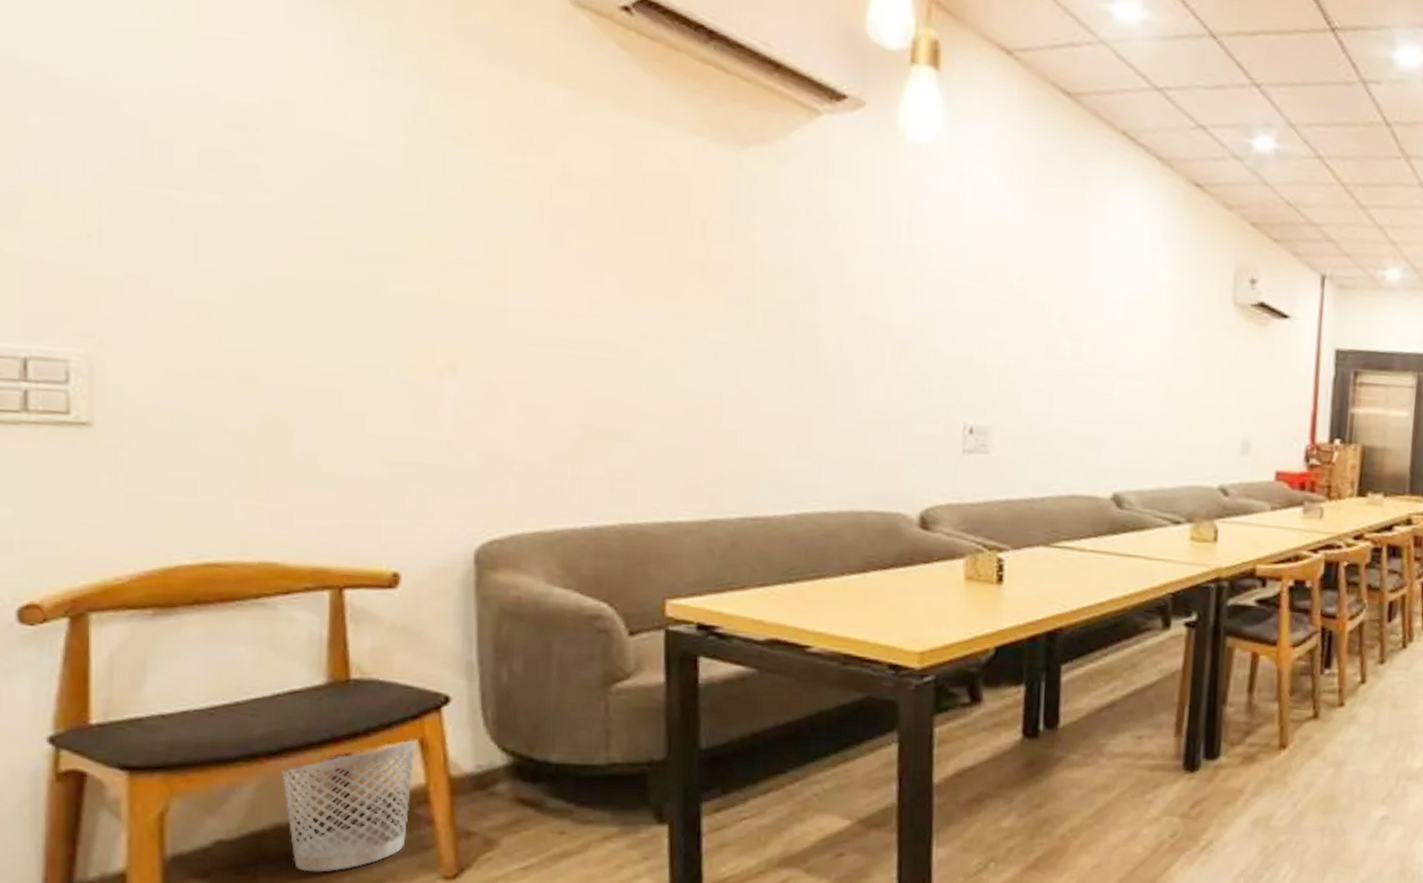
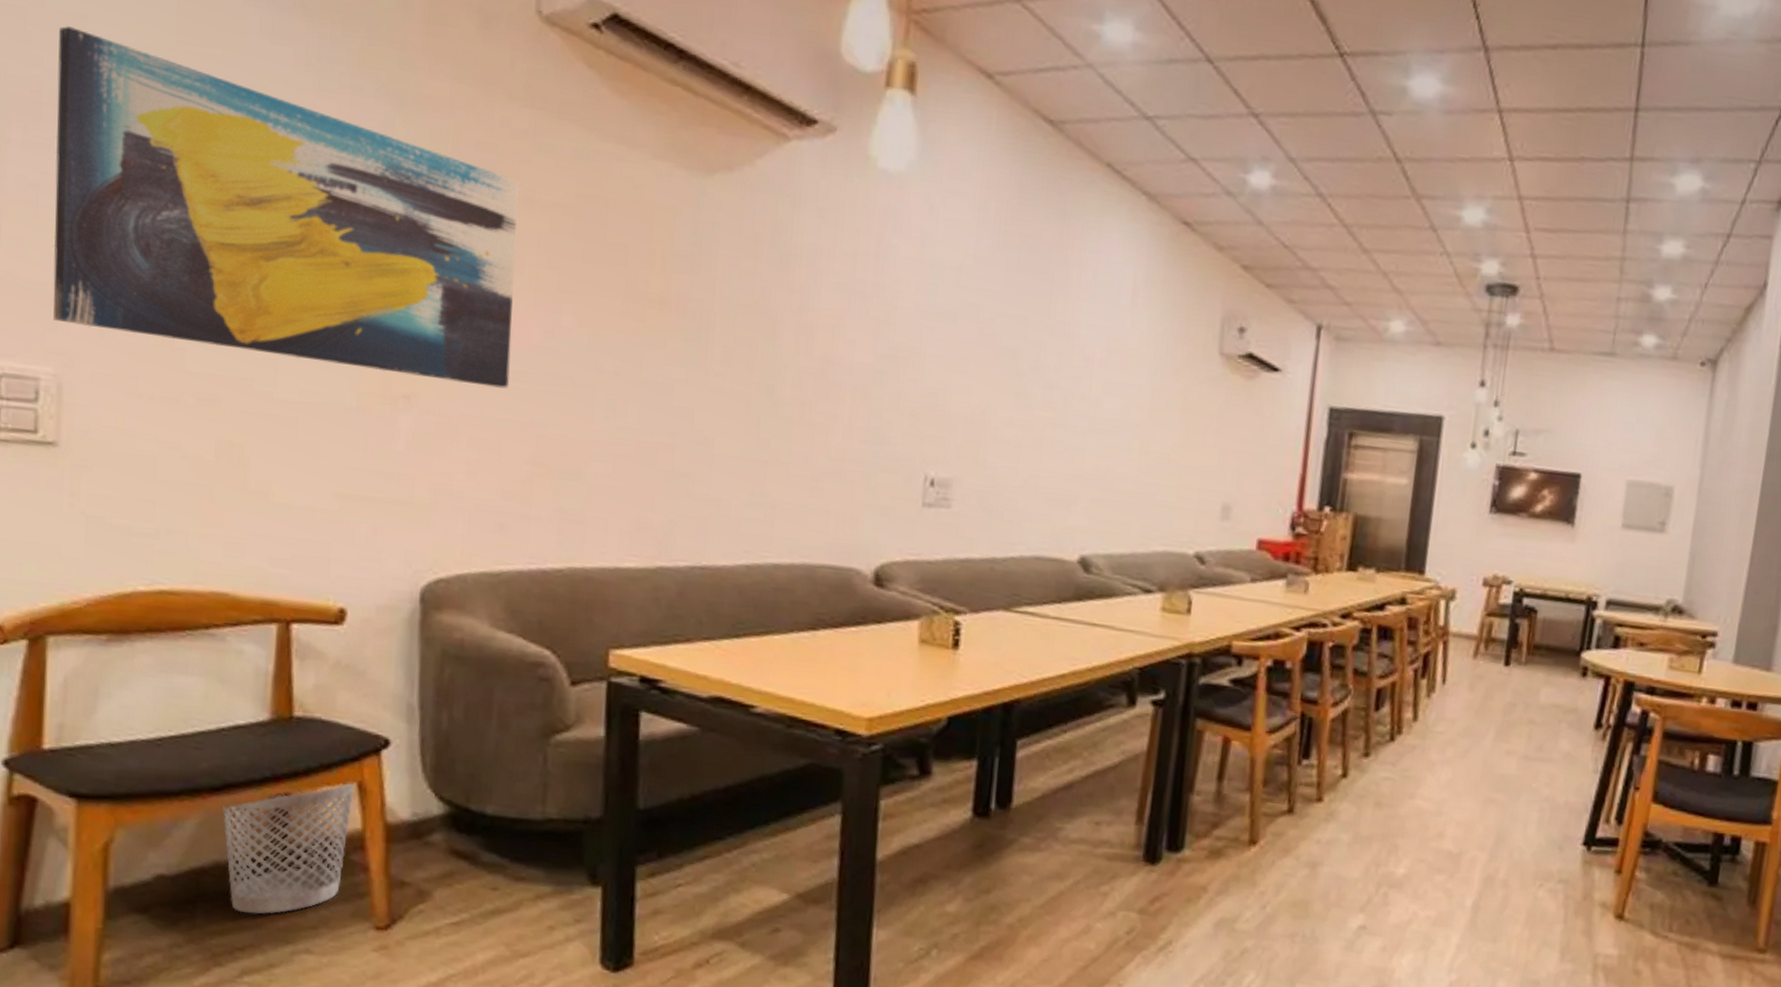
wall art: none [75,12,557,356] -> present [53,25,520,389]

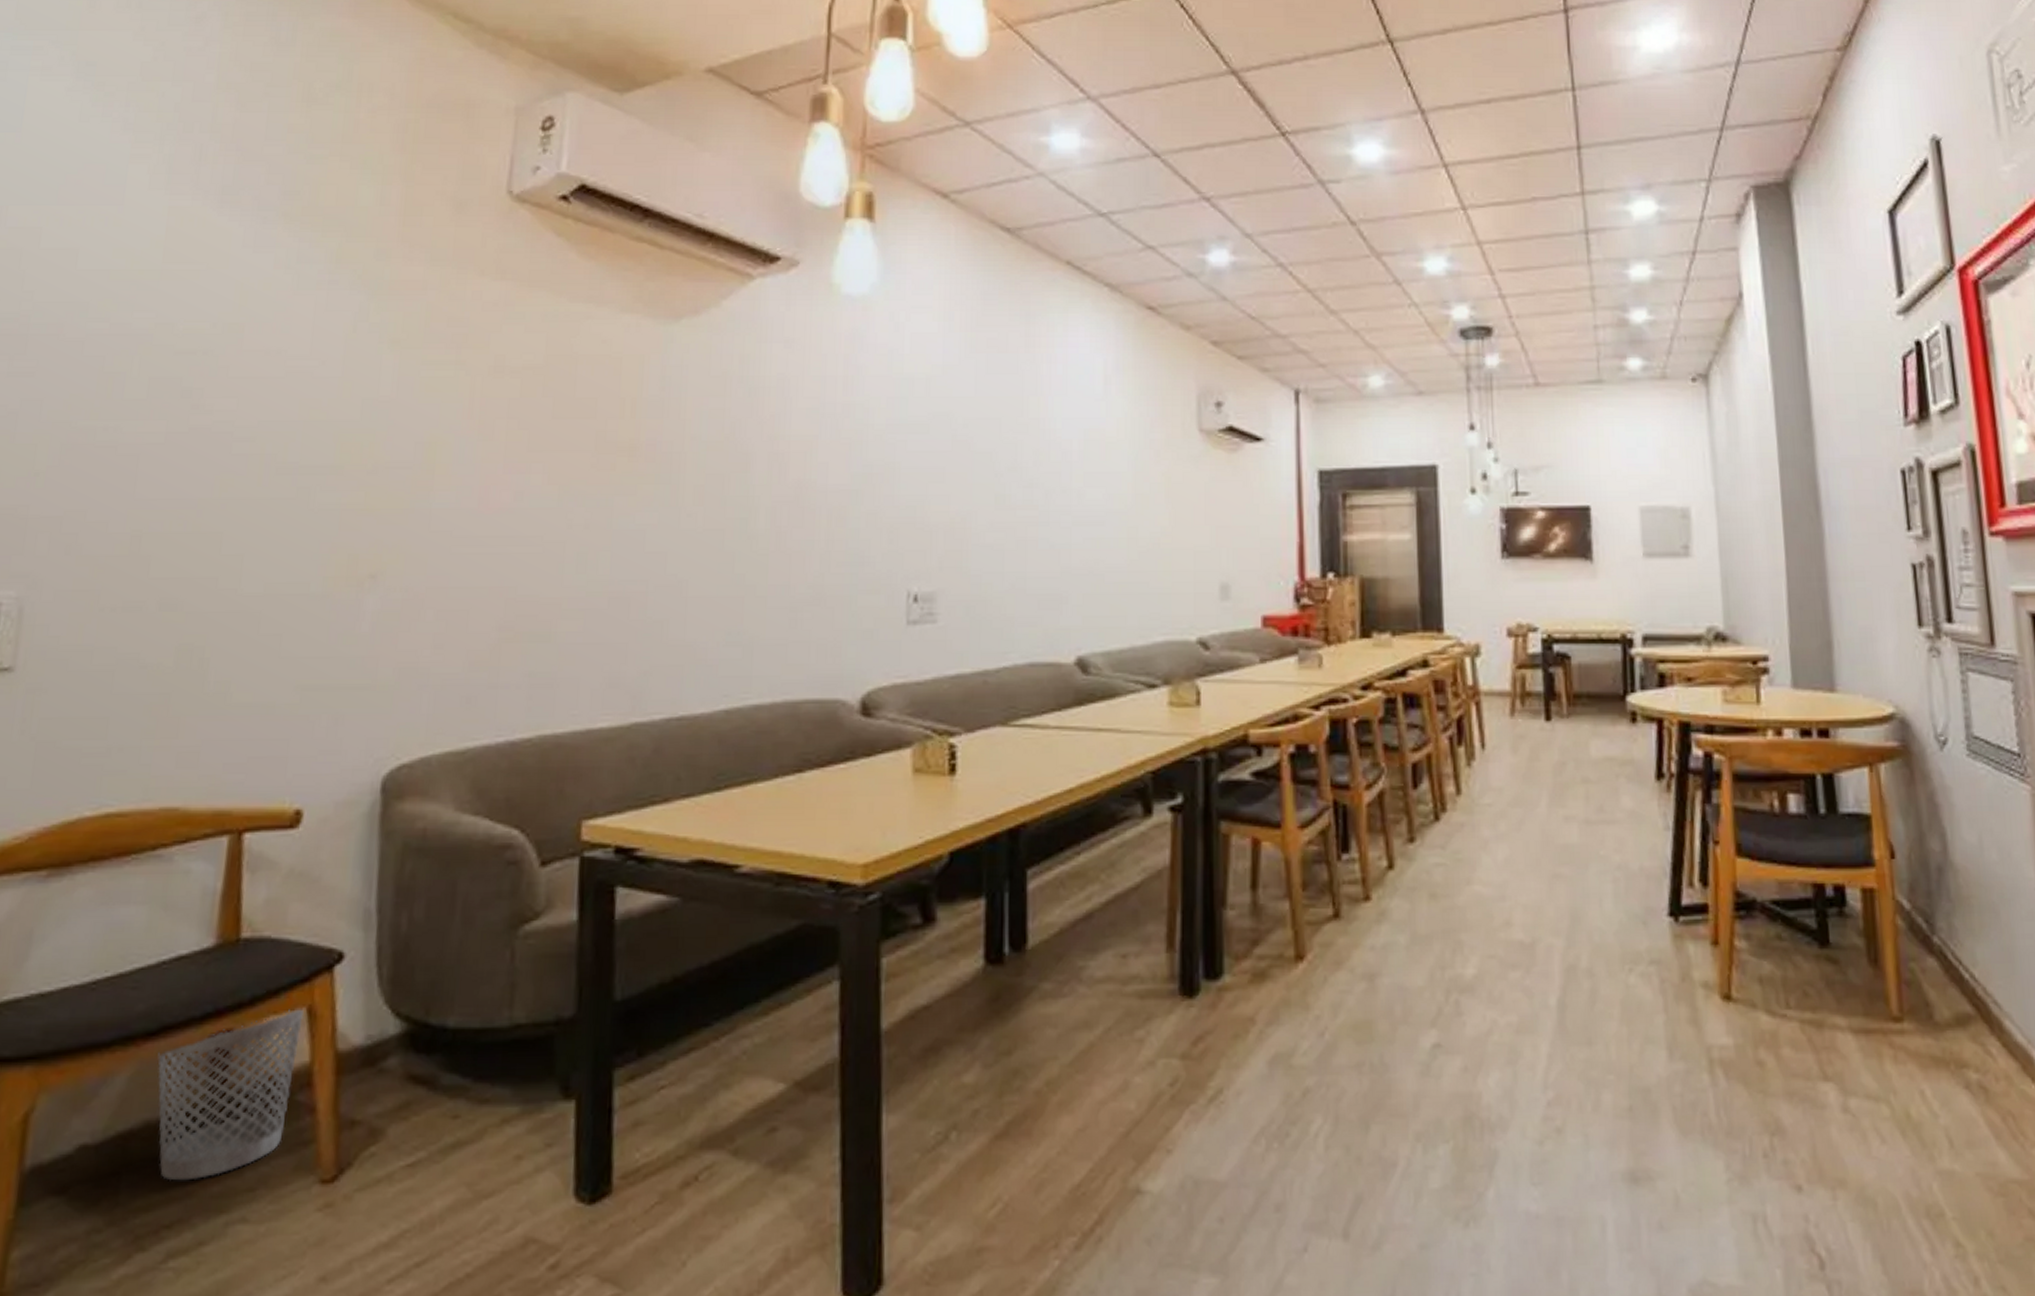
wall art: present [53,25,520,389] -> none [21,260,490,556]

